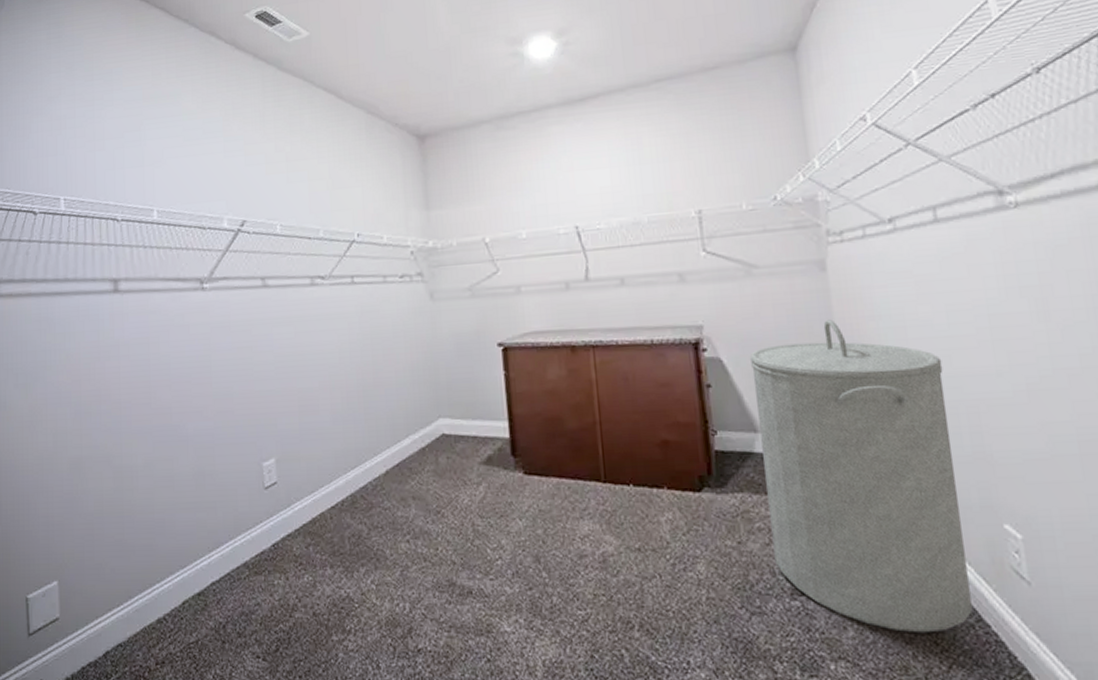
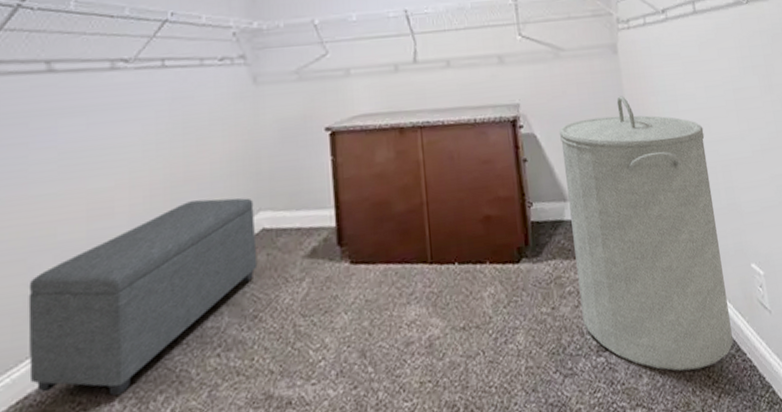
ottoman: none [259,403,439,563] -> present [28,198,258,397]

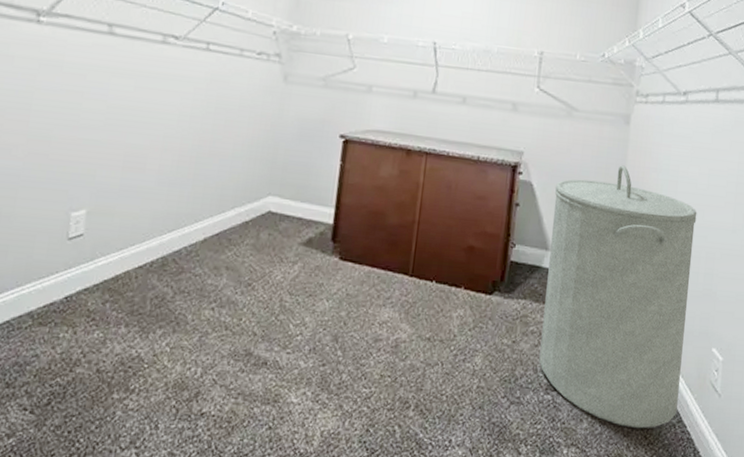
ottoman: present [28,198,258,397] -> none [56,173,265,322]

